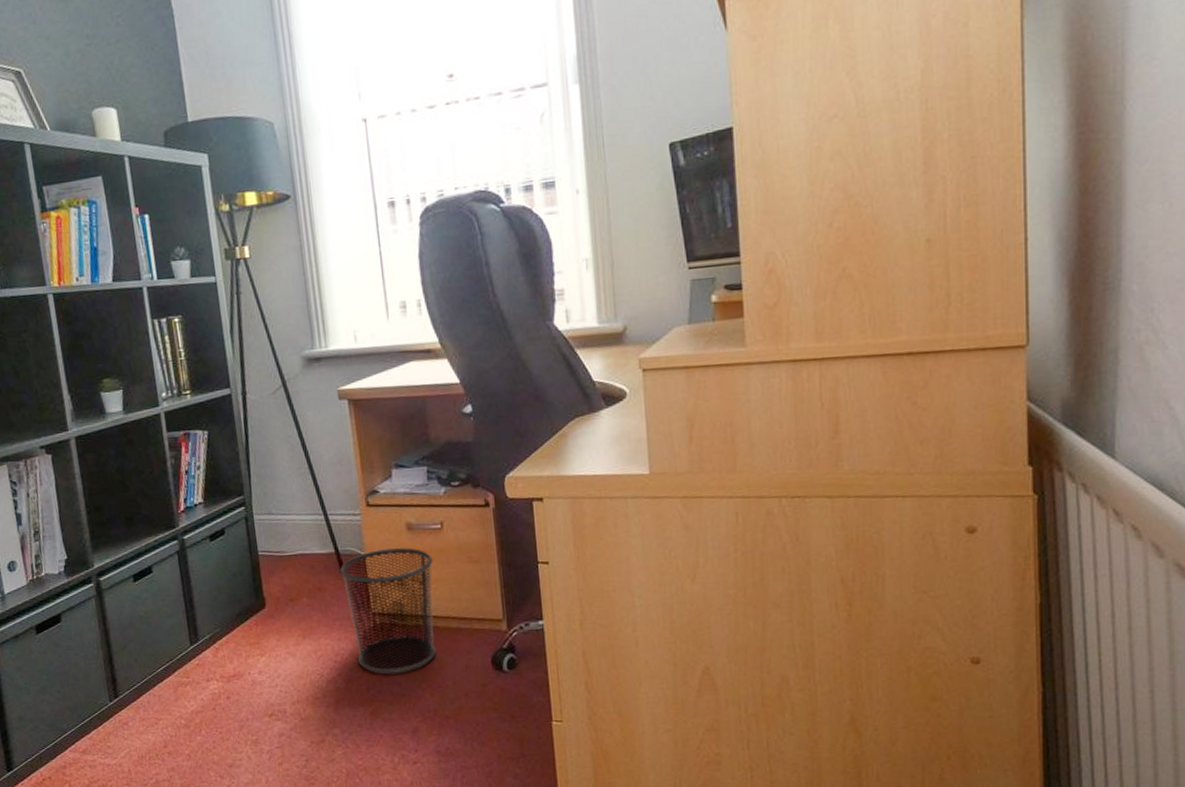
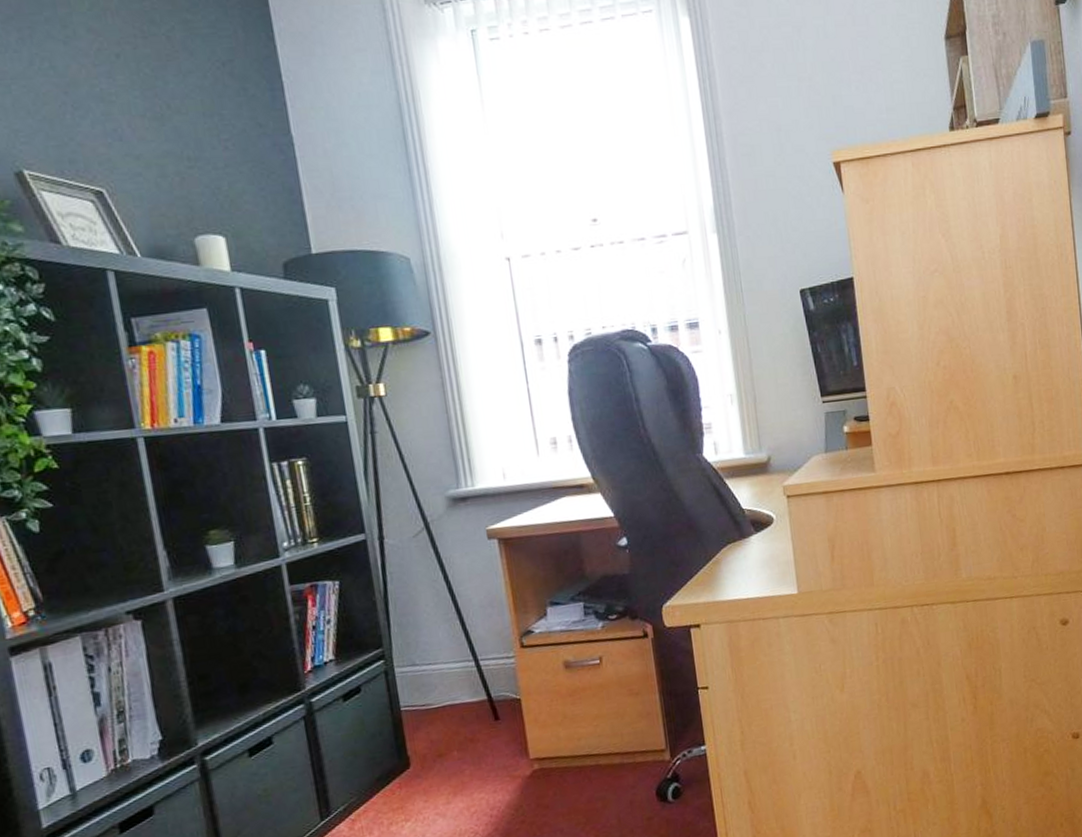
waste bin: present [340,547,437,674] -> none [494,686,600,823]

